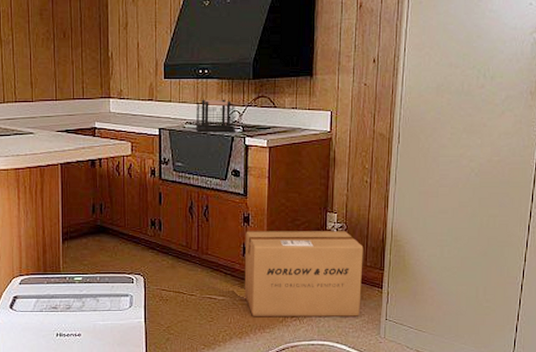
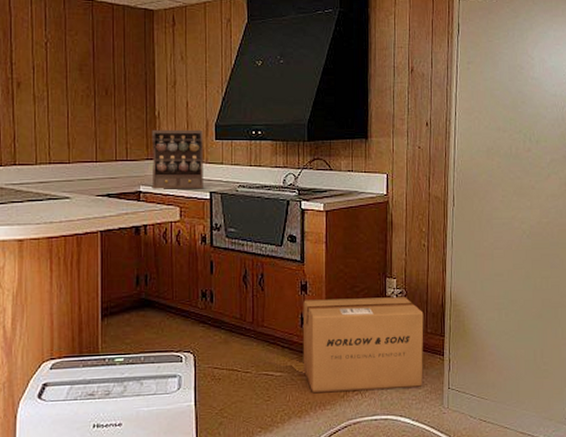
spice rack: none [105,69,153,126] -> present [151,129,203,189]
dish rack: present [195,99,237,133] -> none [249,161,292,197]

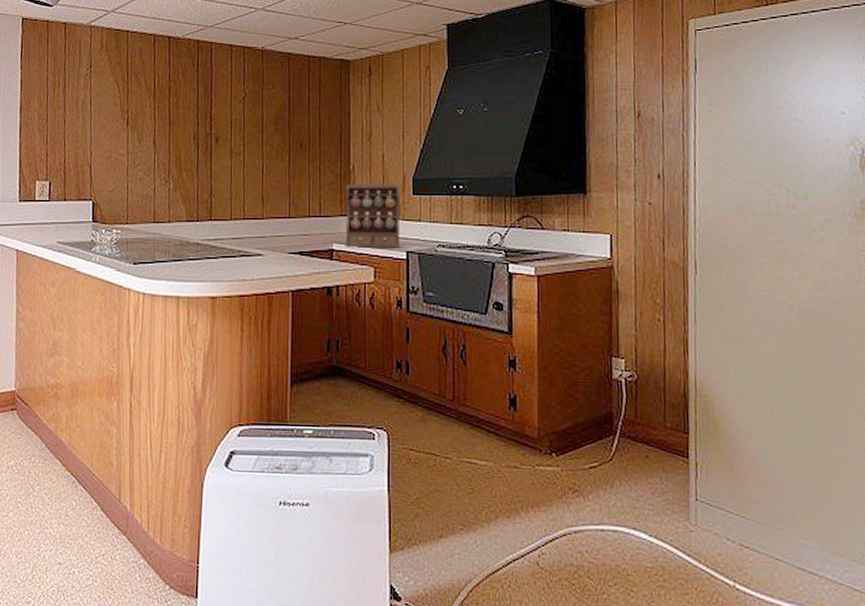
box: present [302,297,424,392] -> none [511,378,662,494]

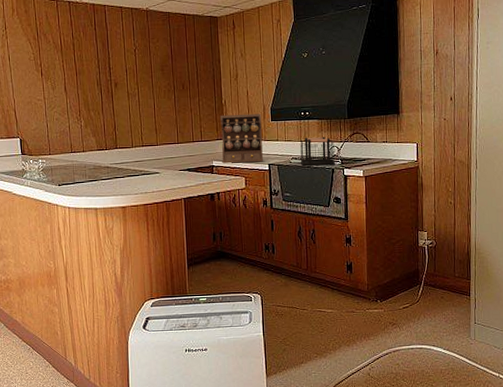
dish rack: none [449,218,498,258] -> present [300,136,335,166]

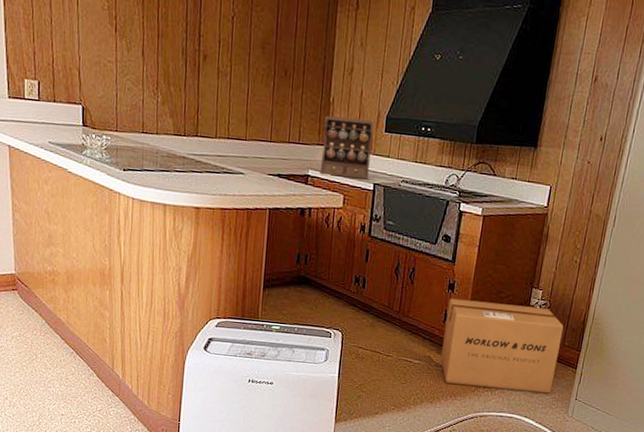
dish rack: present [300,136,335,166] -> none [411,158,455,197]
box: none [348,247,452,326] -> present [440,298,564,394]

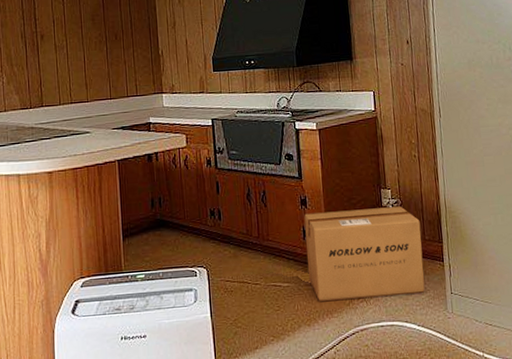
spice rack: present [320,115,374,180] -> none [156,63,205,120]

